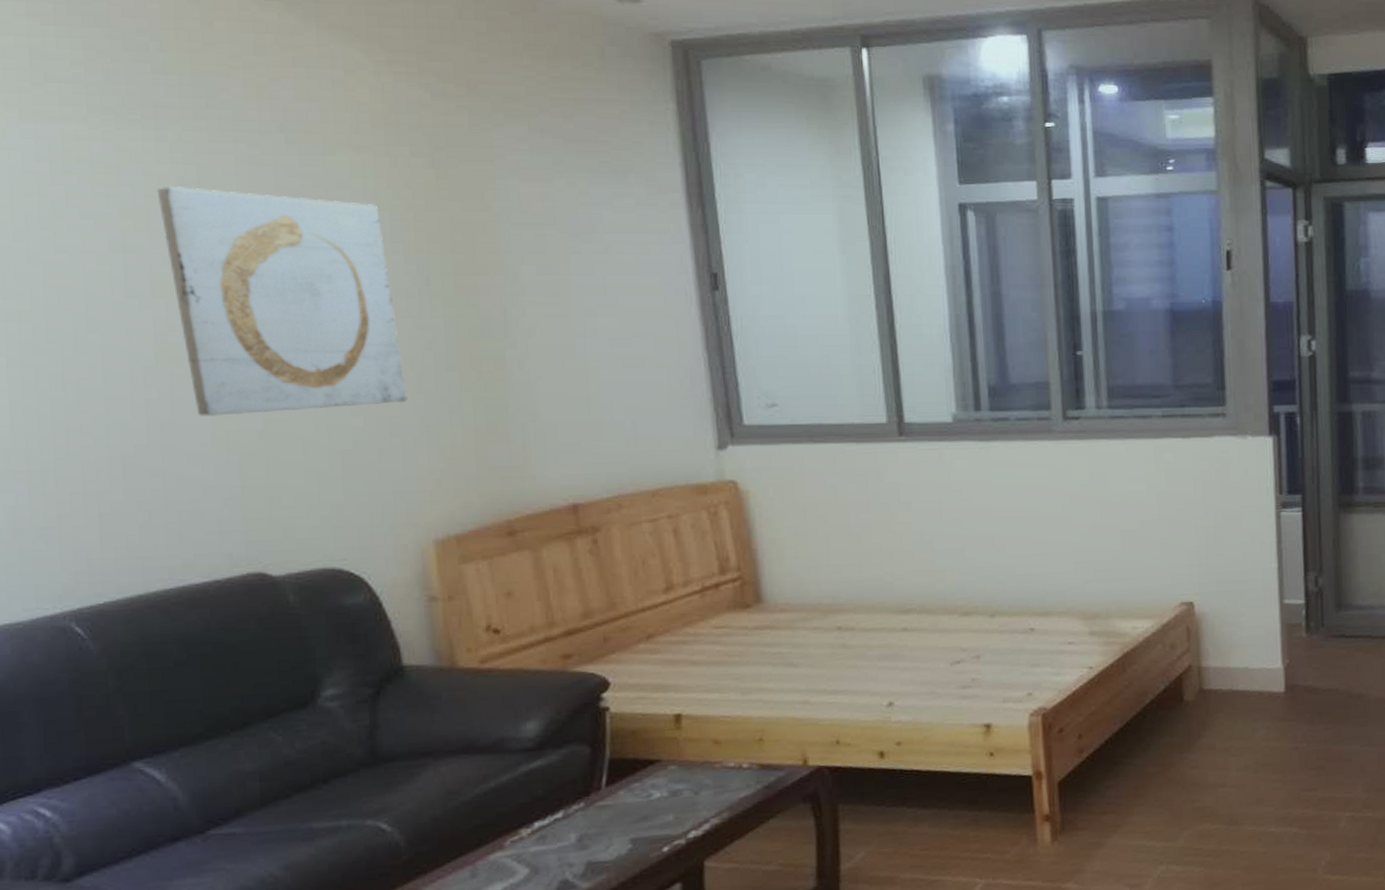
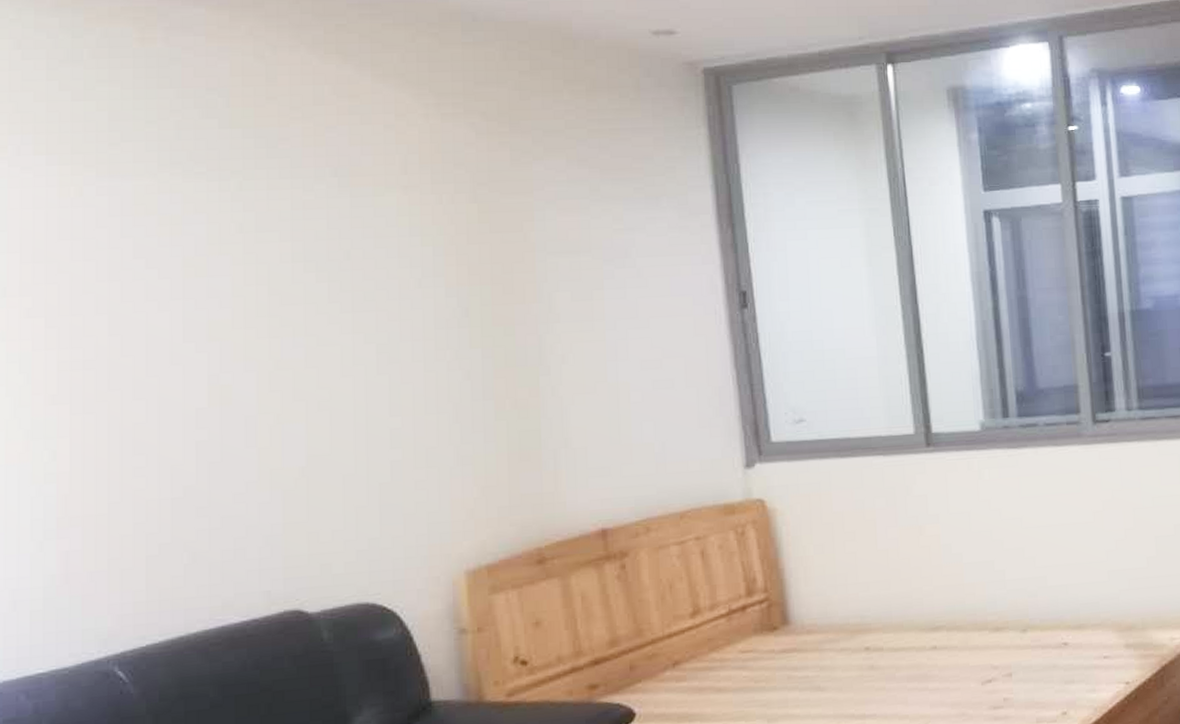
wall art: present [156,187,407,416] -> none [217,233,444,455]

